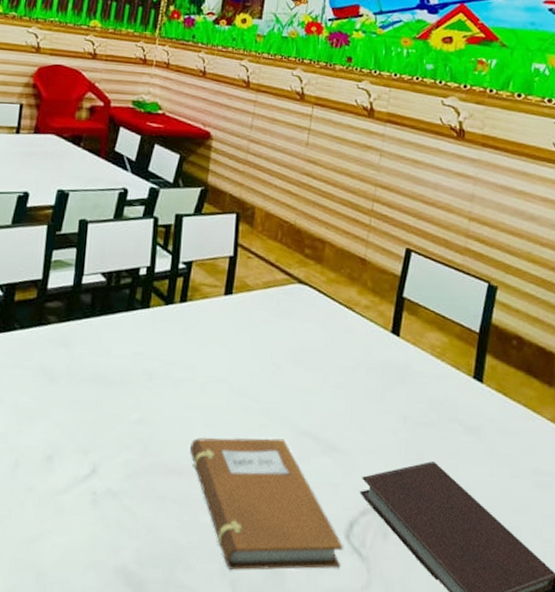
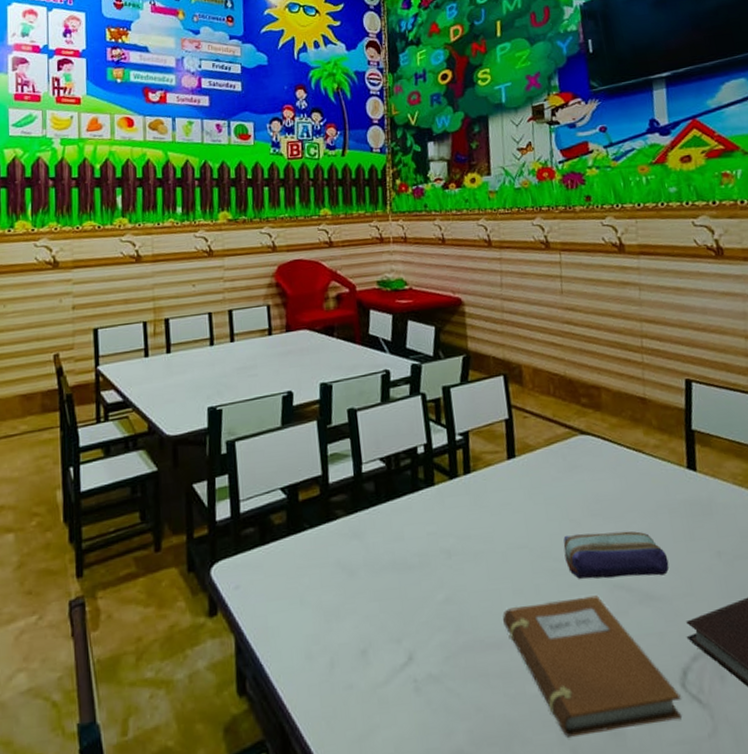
pencil case: none [260,377,357,430] -> present [563,531,669,579]

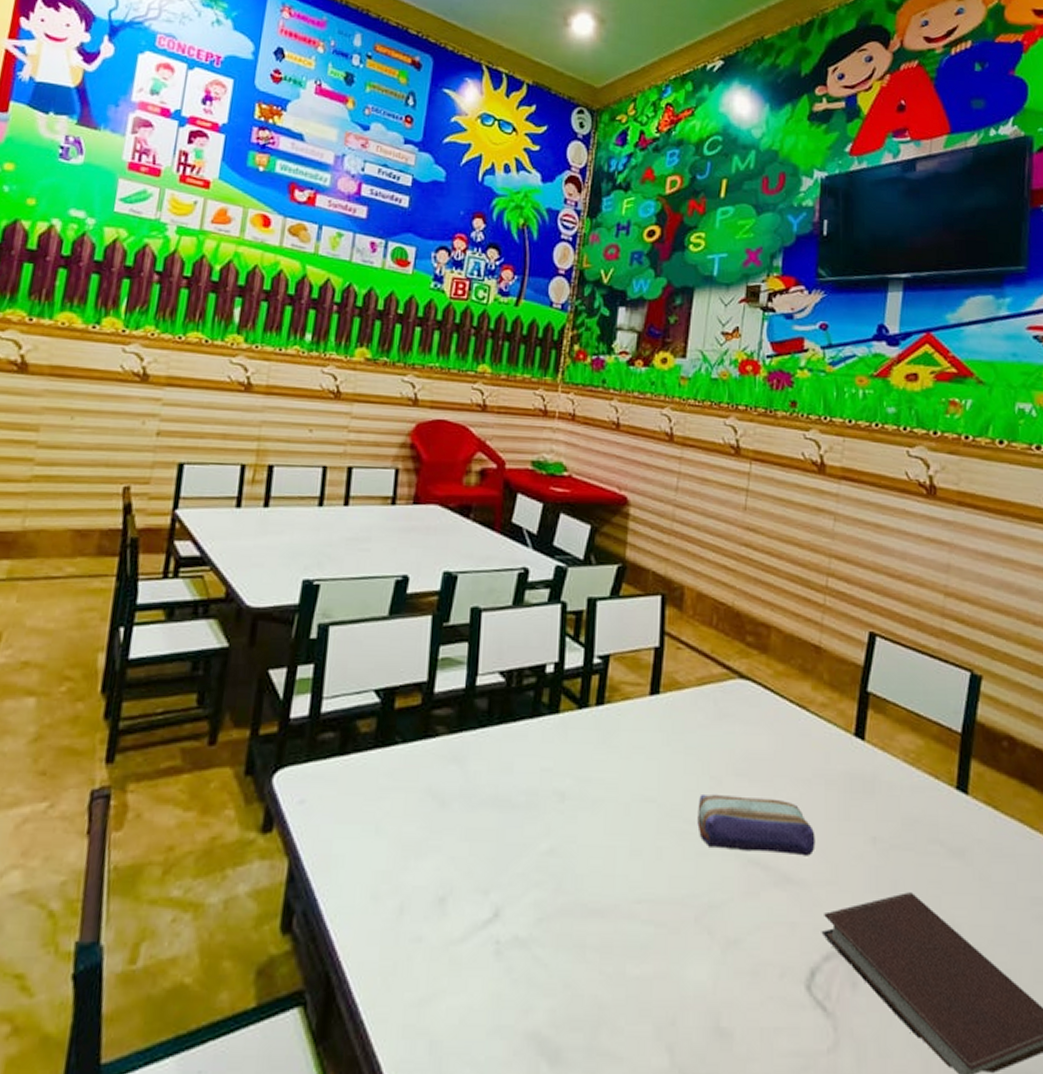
notebook: present [503,595,682,737] -> none [613,869,803,1032]

